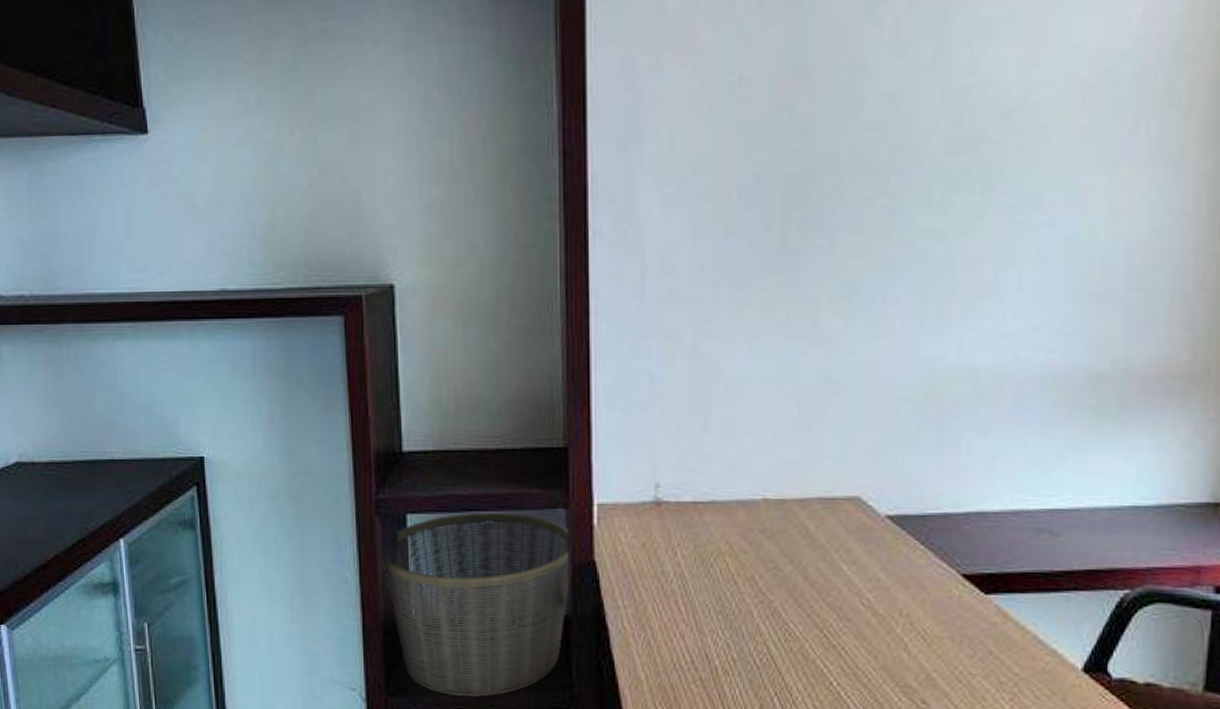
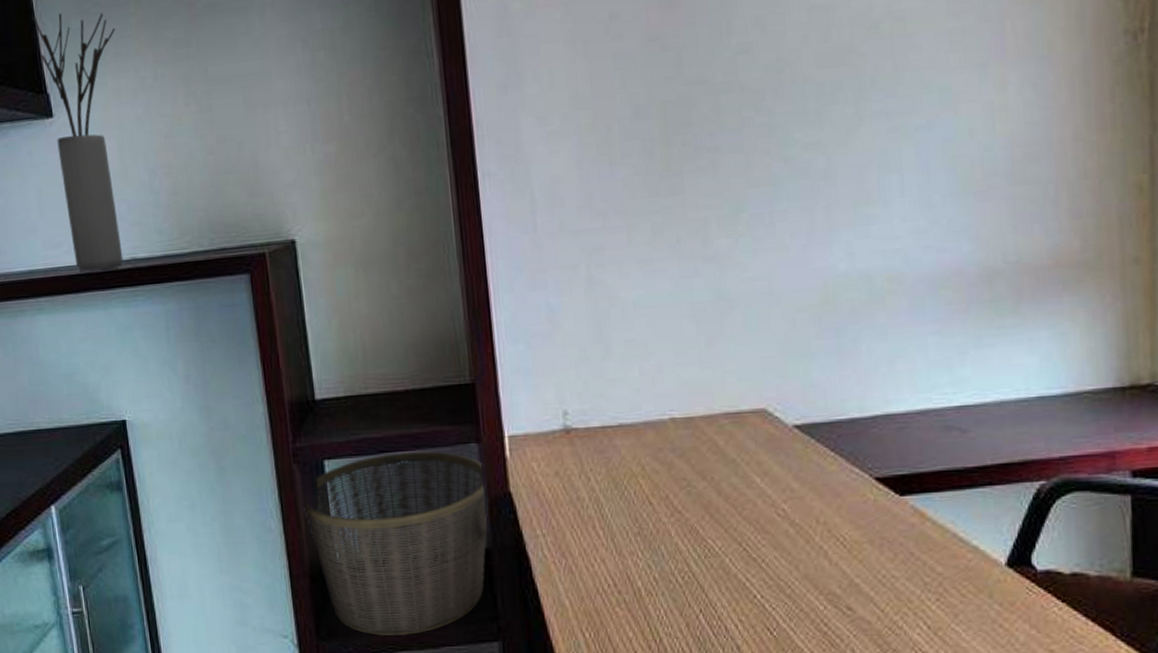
vase: none [132,23,221,300] -> present [32,12,124,272]

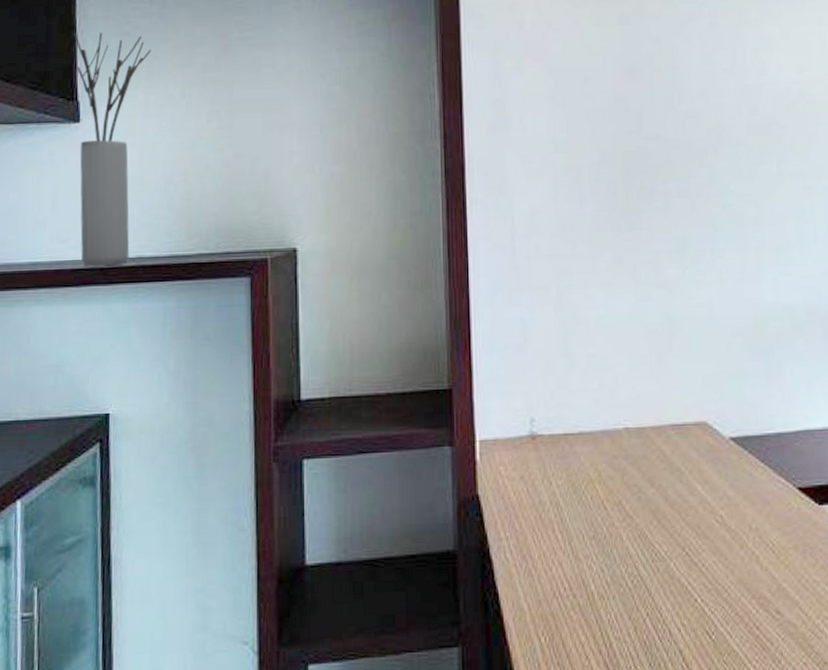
basket: present [303,451,489,636] -> none [278,453,457,641]

